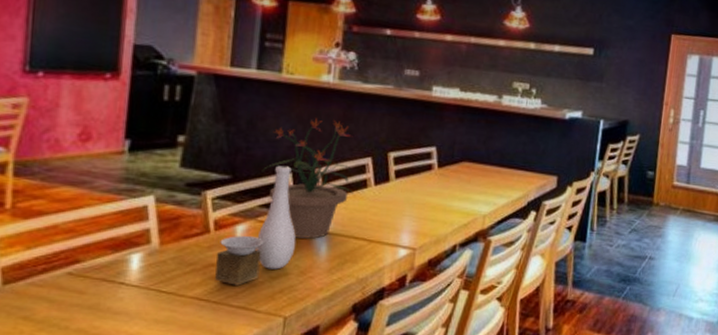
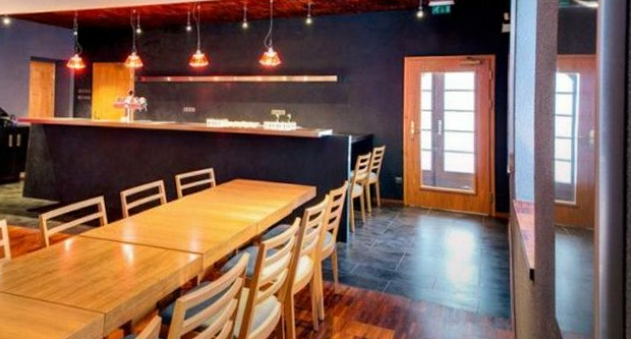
vase: present [215,165,297,286] -> none [52,191,110,288]
potted plant: present [261,117,353,239] -> none [81,151,150,249]

